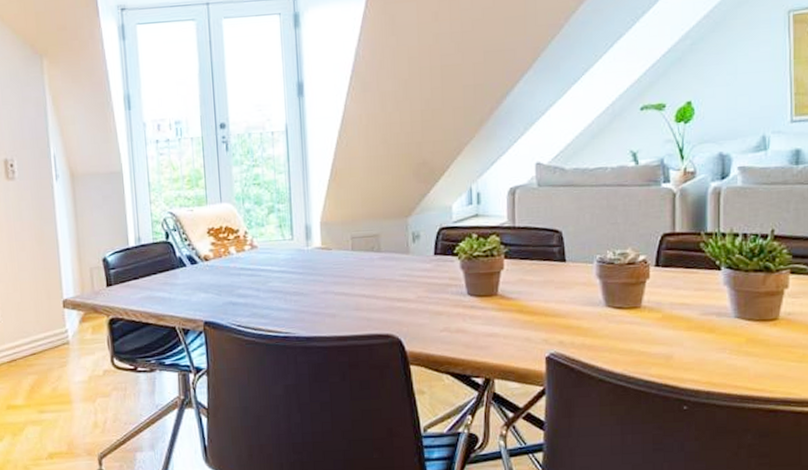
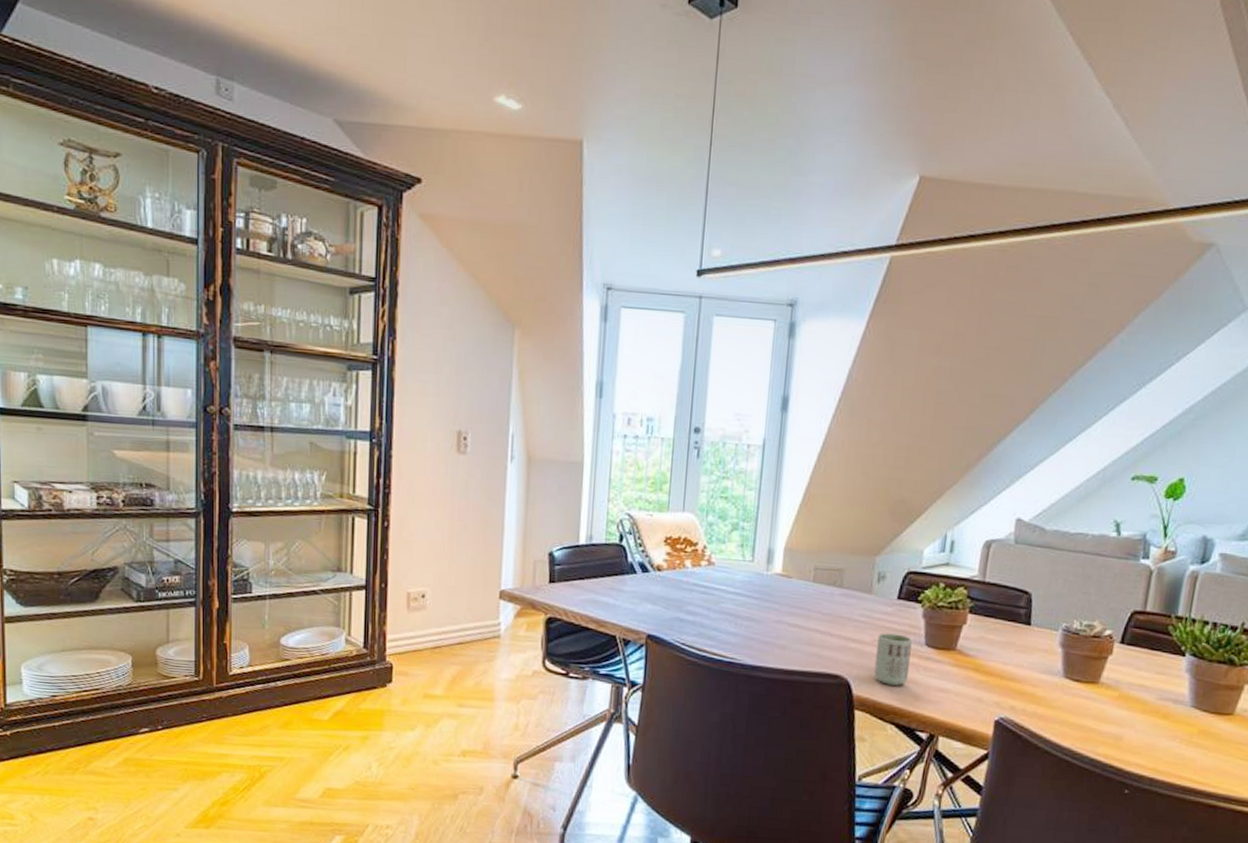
cup: none [421,288,456,337] -> present [874,633,912,686]

